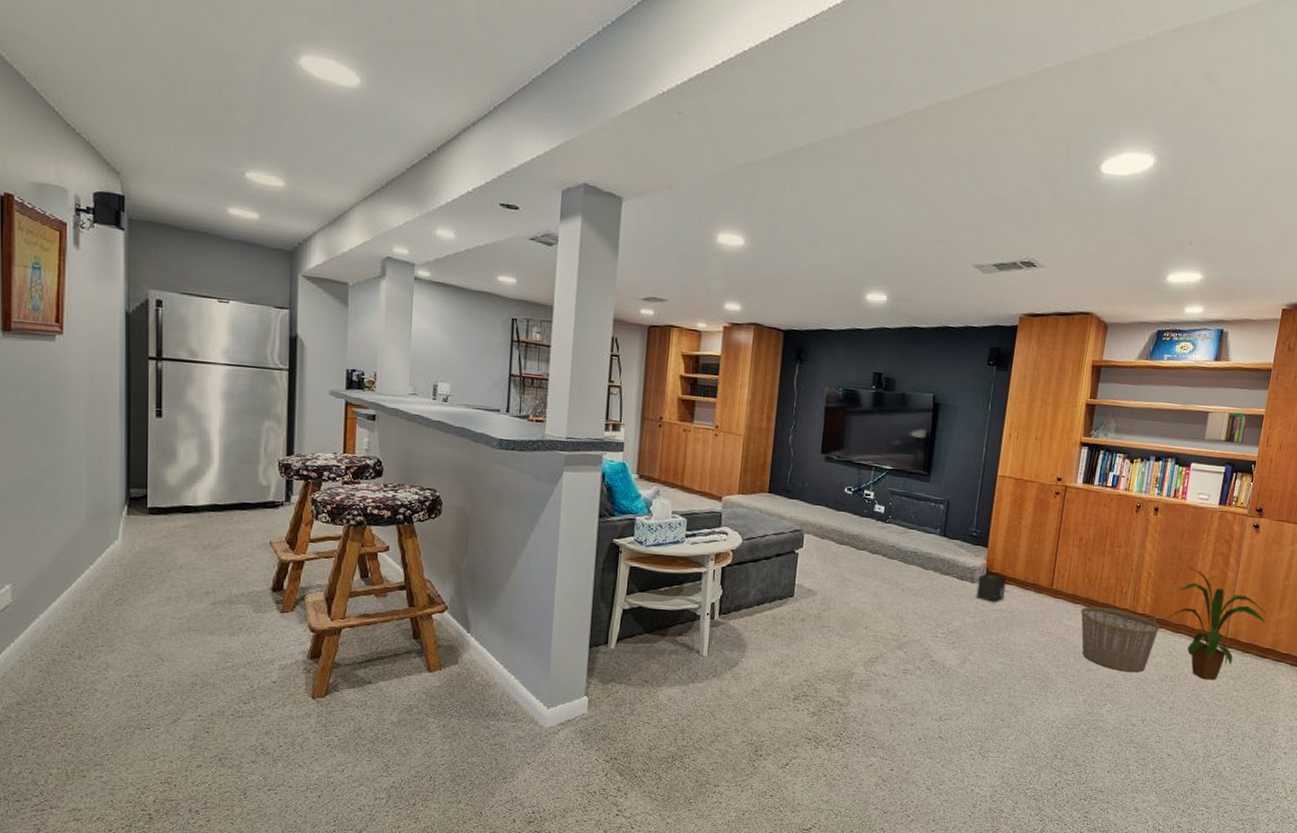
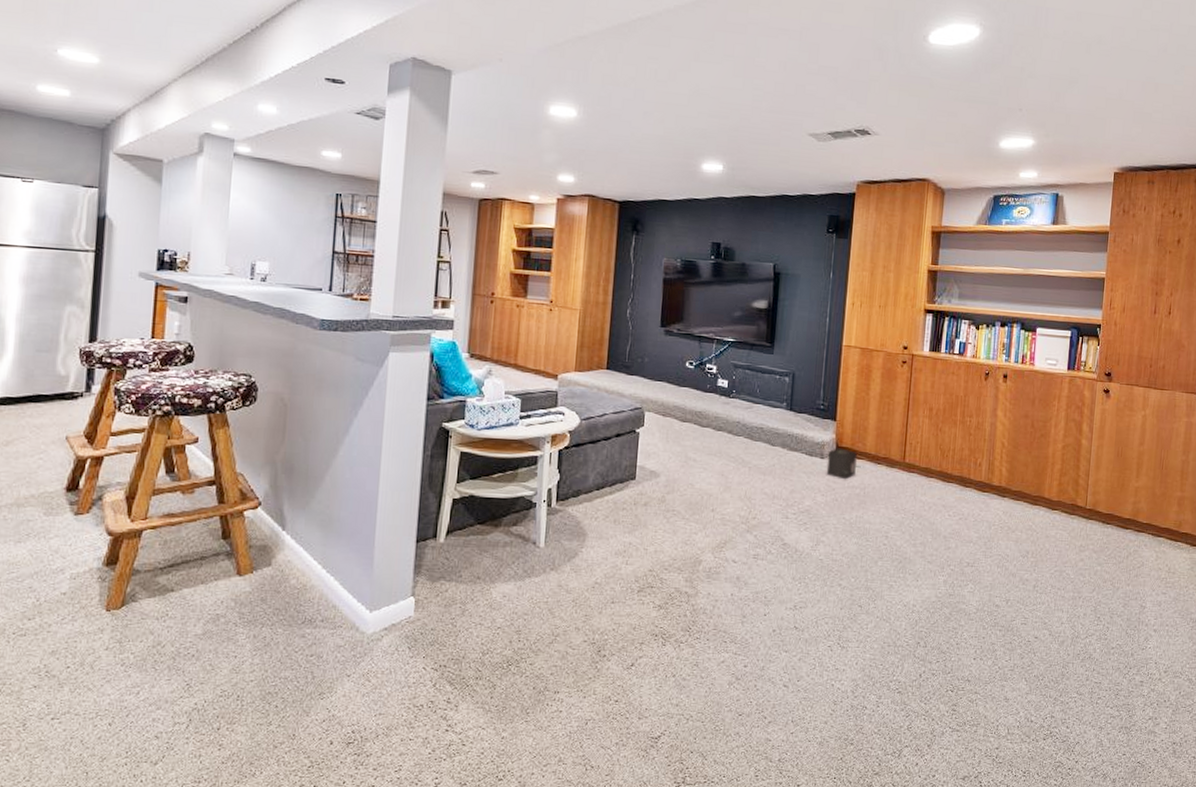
basket: present [1080,606,1160,673] -> none [935,480,1018,550]
house plant: present [1166,567,1267,680] -> none [1023,436,1124,554]
books: present [1204,411,1247,443] -> none [1047,275,1088,307]

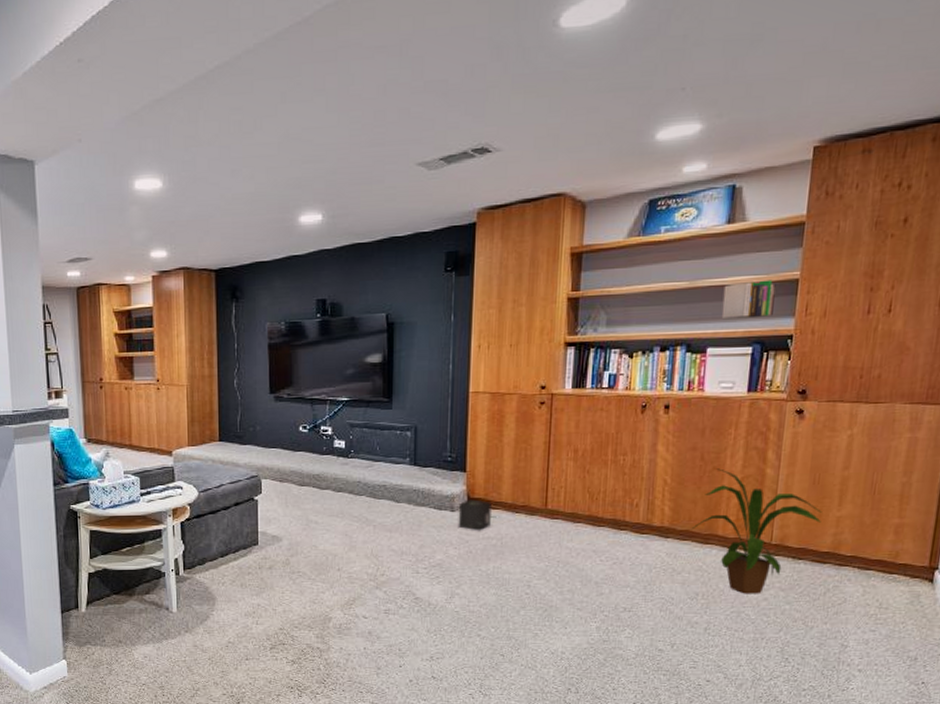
house plant: none [1023,436,1124,554] -> present [691,468,822,593]
books: none [1047,275,1088,307] -> present [721,280,776,318]

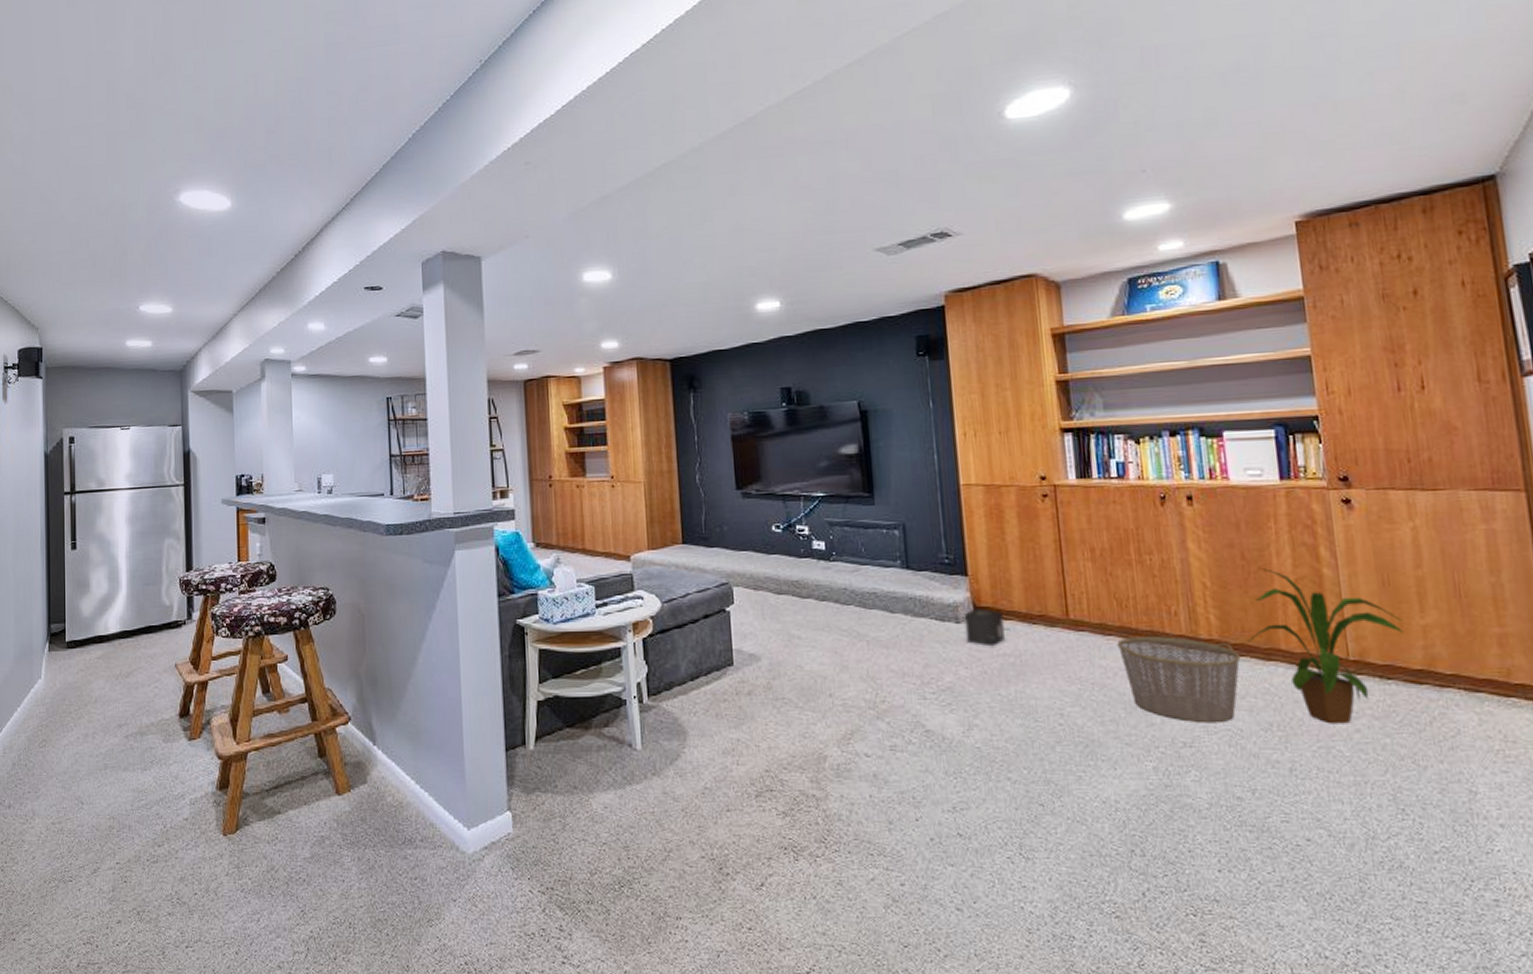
basket: none [583,524,684,593] -> present [1116,636,1241,724]
books: present [721,280,776,318] -> none [1228,357,1290,399]

